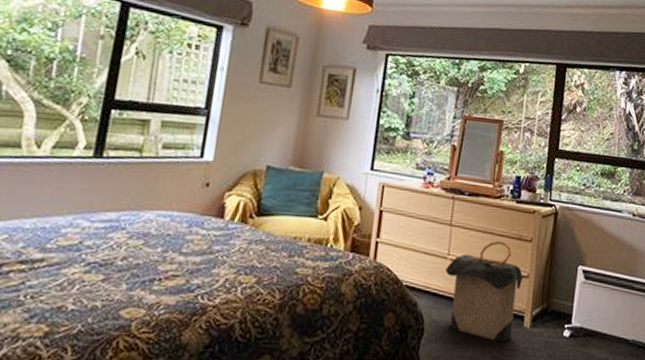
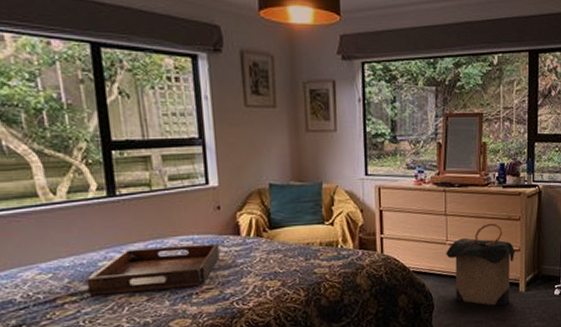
serving tray: none [40,218,198,271] -> present [86,244,220,296]

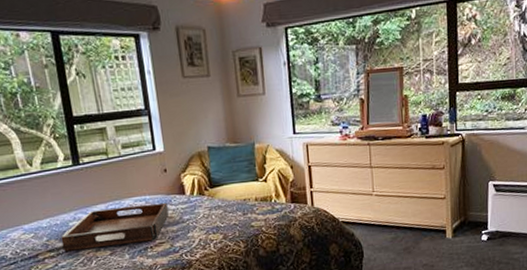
laundry hamper: present [446,223,516,306] -> none [373,172,441,253]

